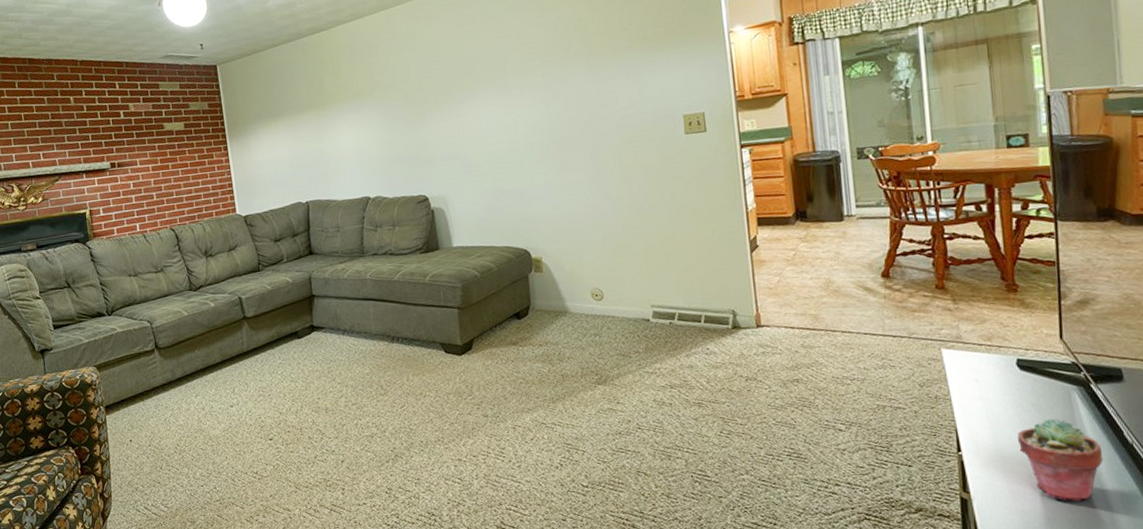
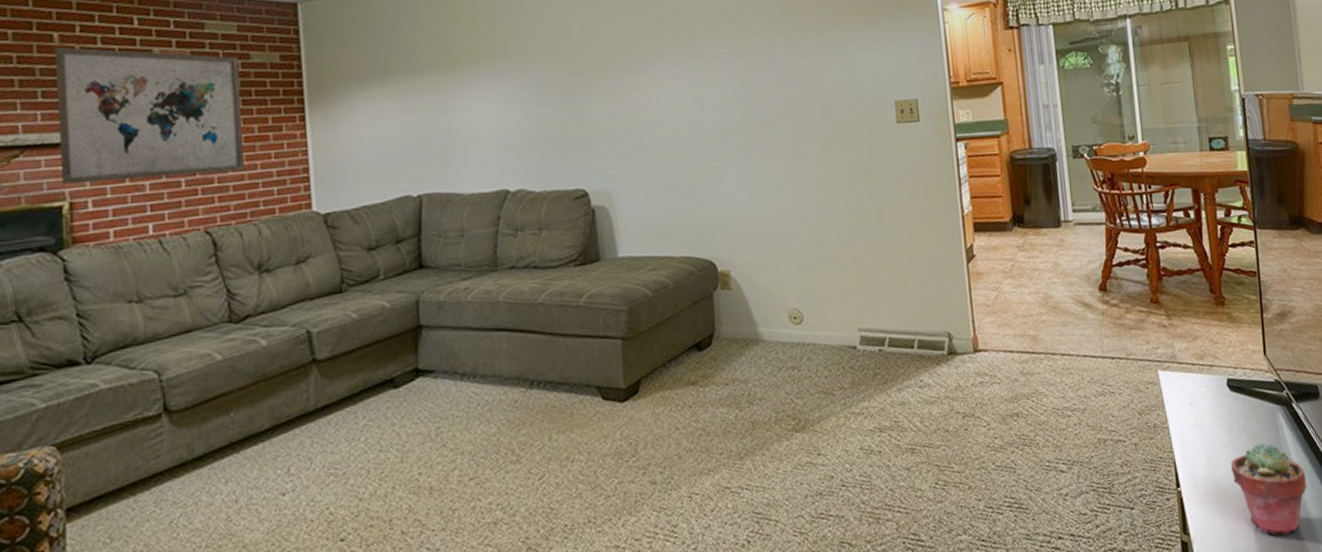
wall art: none [72,106,192,198] -> present [55,47,246,184]

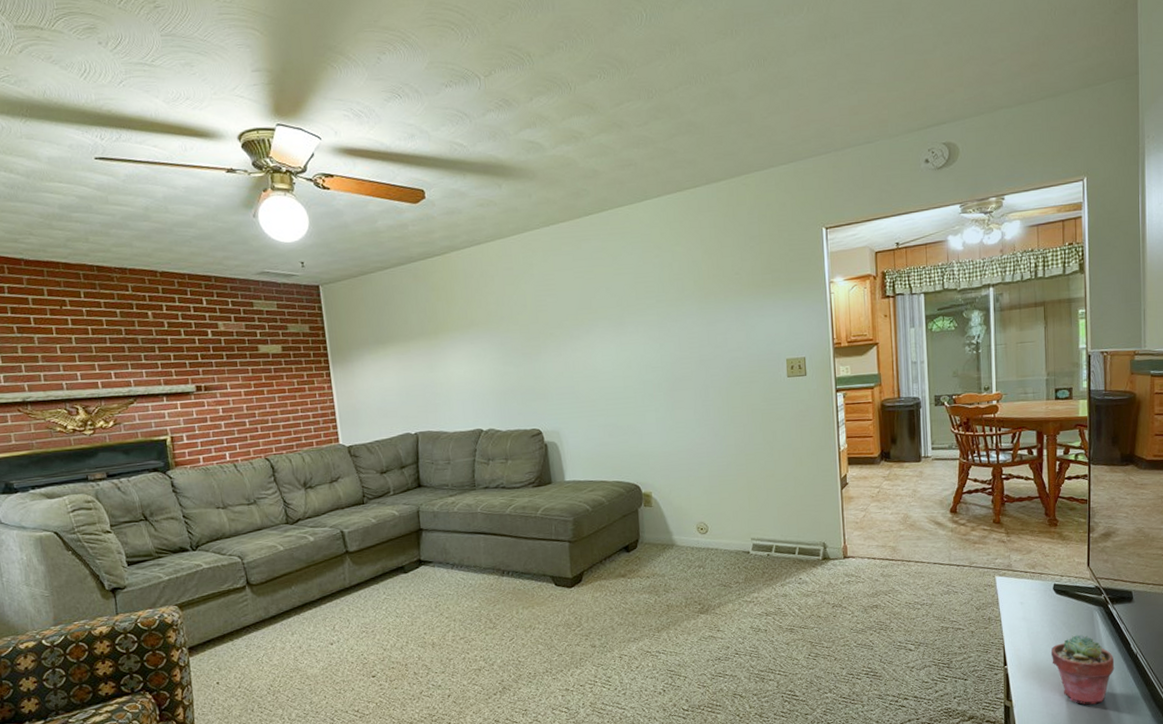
wall art: present [55,47,246,184] -> none [150,322,290,423]

